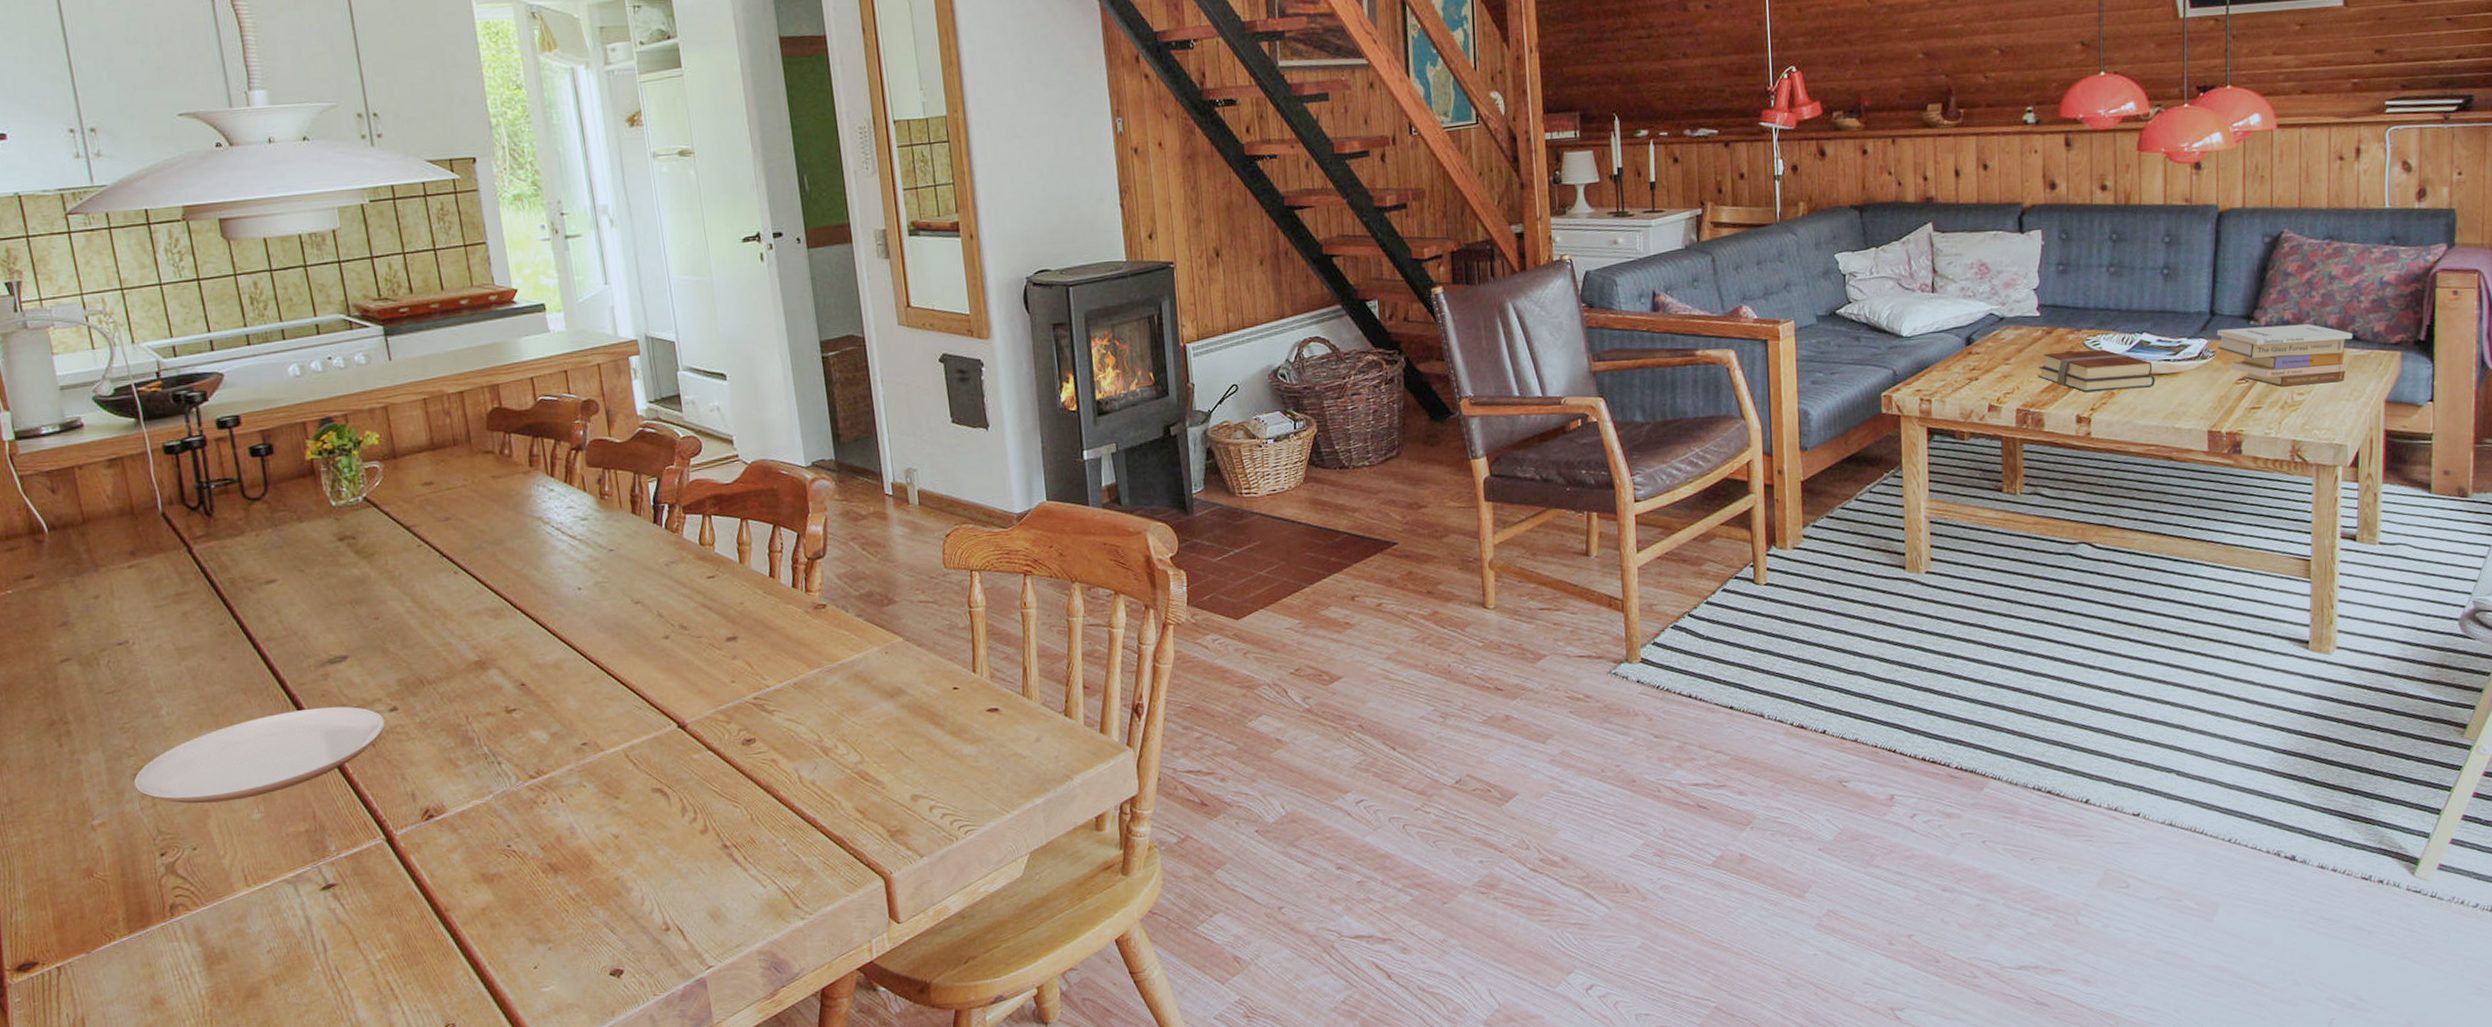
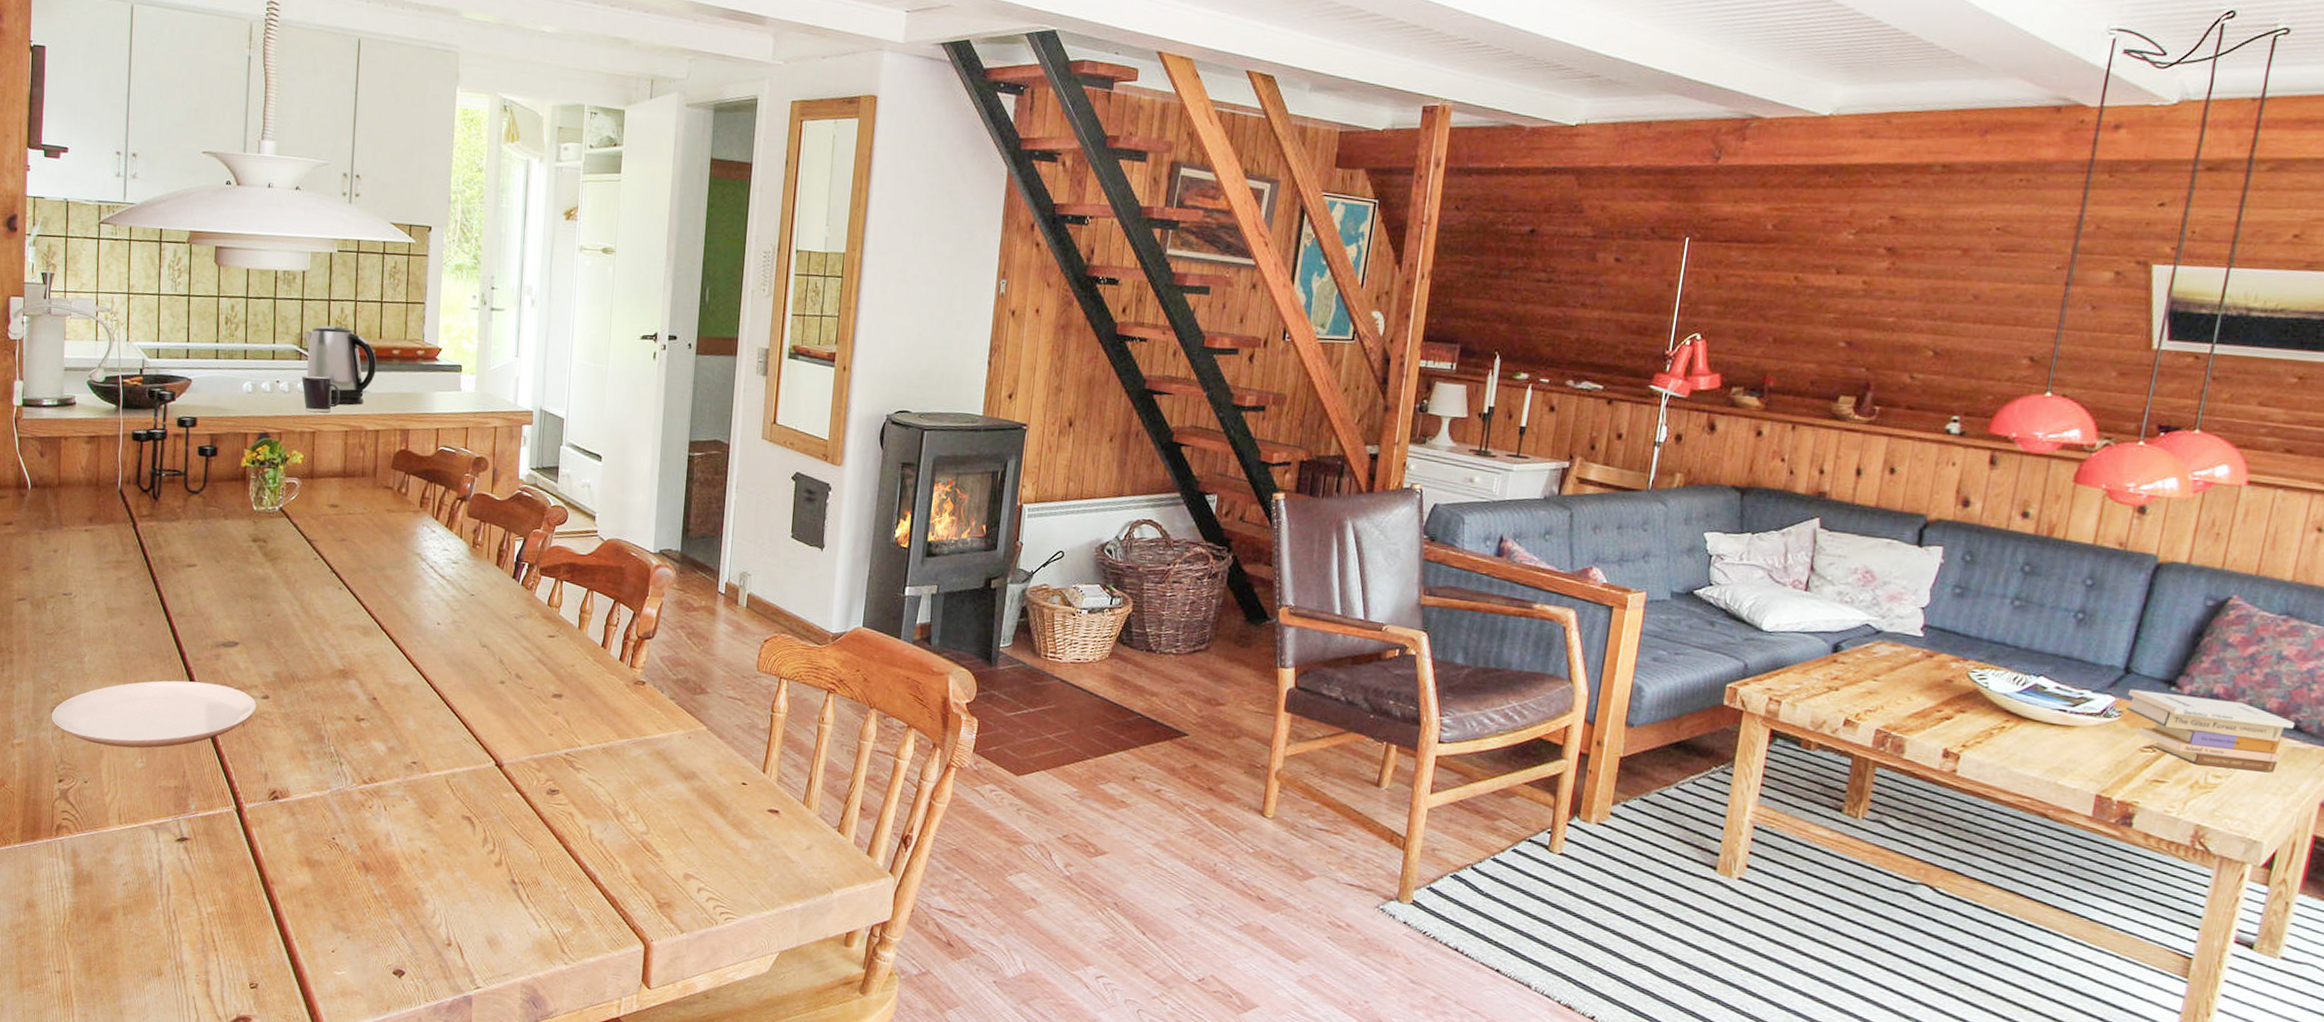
kettle: none [350,284,446,373] -> present [304,325,377,406]
mug: none [357,342,410,385] -> present [301,375,341,413]
books: present [2038,349,2155,392] -> none [1907,677,2045,736]

